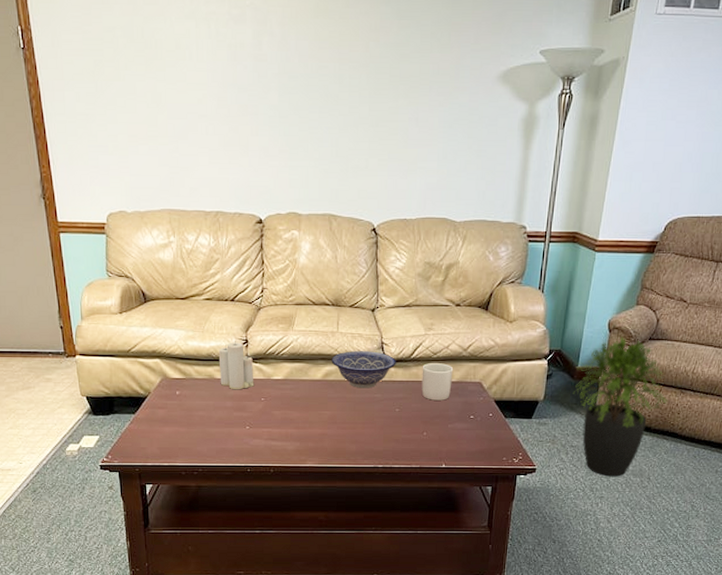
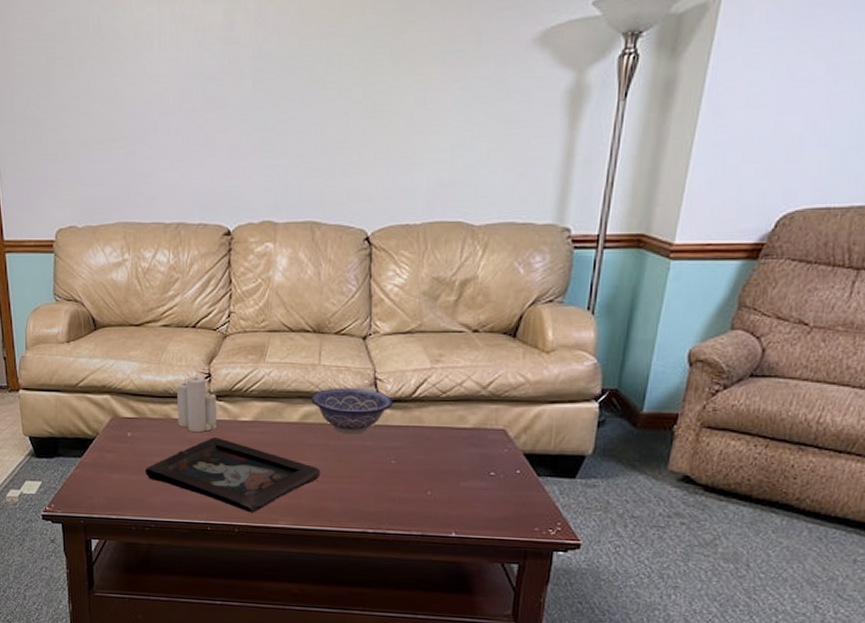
decorative tray: none [193,394,340,456] -> present [145,437,321,513]
mug: present [421,362,454,401] -> none [425,403,469,452]
potted plant: present [573,336,668,477] -> none [635,372,779,561]

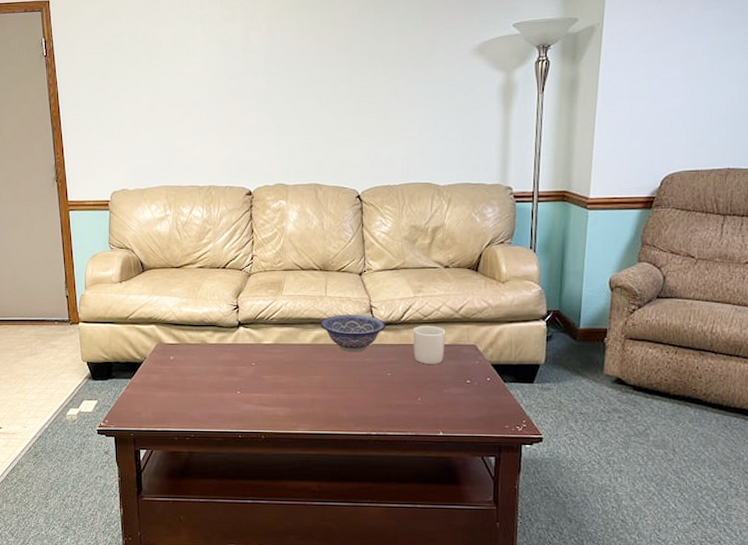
decorative tray: present [145,437,321,513] -> none [186,358,331,421]
candle: present [176,374,218,433] -> none [210,306,245,355]
mug: none [425,403,469,452] -> present [413,325,446,364]

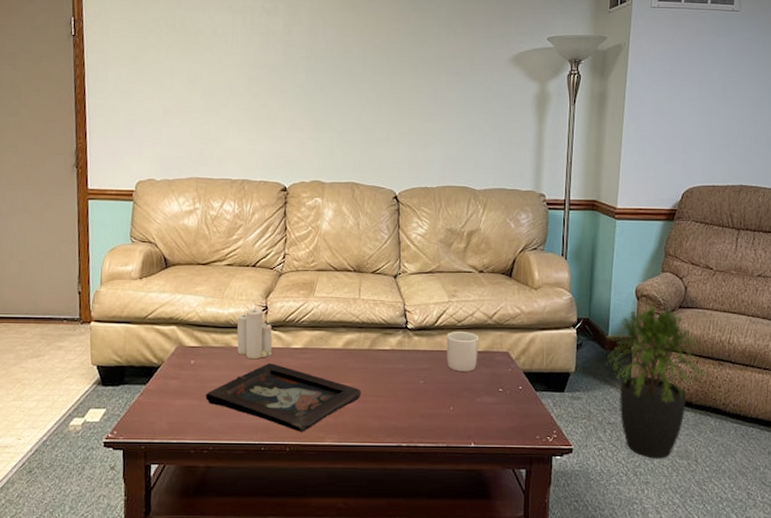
decorative tray: none [186,358,331,421] -> present [206,363,362,432]
candle: none [210,306,245,355] -> present [237,307,273,360]
decorative bowl: present [320,314,386,352] -> none [353,318,420,358]
potted plant: none [577,295,686,448] -> present [605,304,707,459]

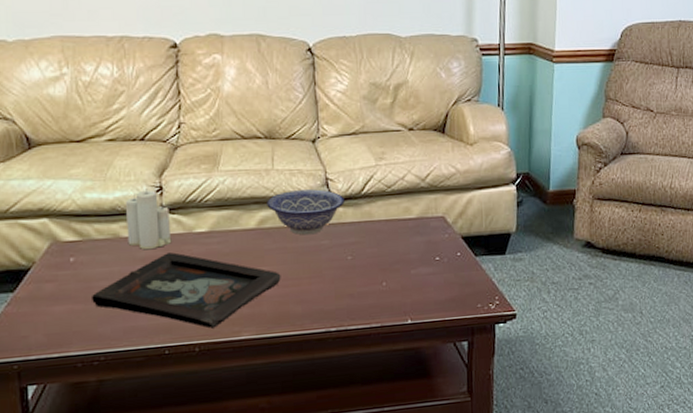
decorative bowl: none [353,318,420,358] -> present [267,189,345,235]
mug: present [446,330,479,372] -> none [375,197,412,243]
potted plant: present [605,304,707,459] -> none [547,153,649,315]

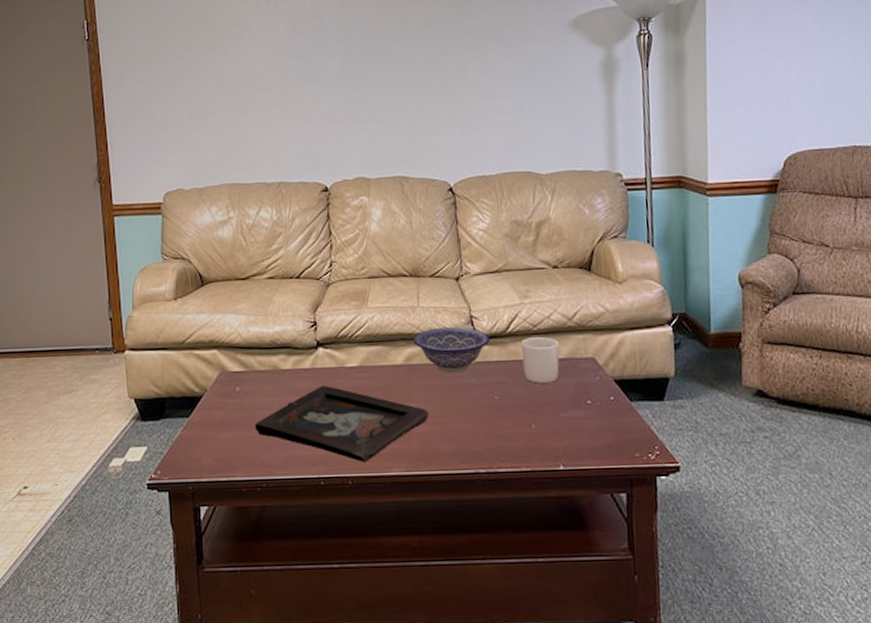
candle: present [125,188,172,250] -> none [283,324,326,383]
mug: none [375,197,412,243] -> present [521,336,560,384]

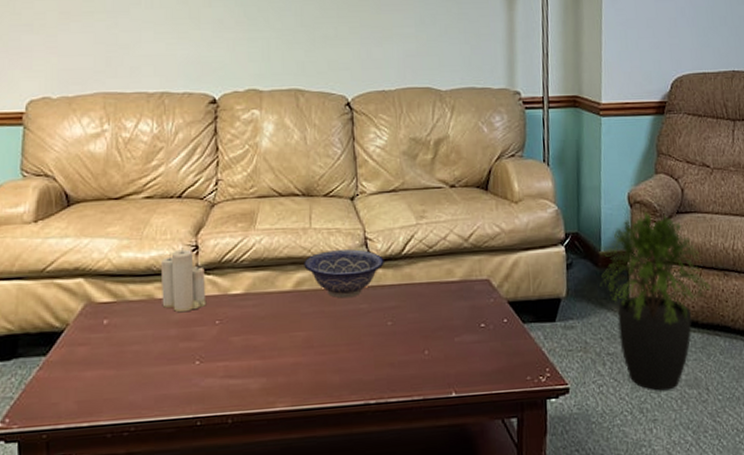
decorative tray: present [255,386,429,462] -> none [124,315,318,398]
candle: none [283,324,326,383] -> present [160,248,207,313]
mug: present [521,336,560,384] -> none [416,258,455,308]
potted plant: none [708,292,833,474] -> present [599,211,712,391]

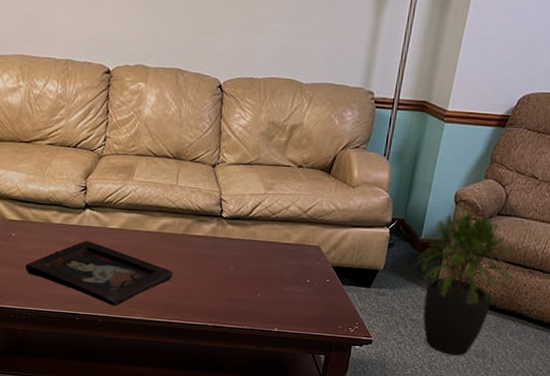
decorative tray: none [124,315,318,398] -> present [25,241,173,306]
candle: present [160,248,207,313] -> none [56,187,90,237]
decorative bowl: present [304,249,384,298] -> none [168,205,234,244]

